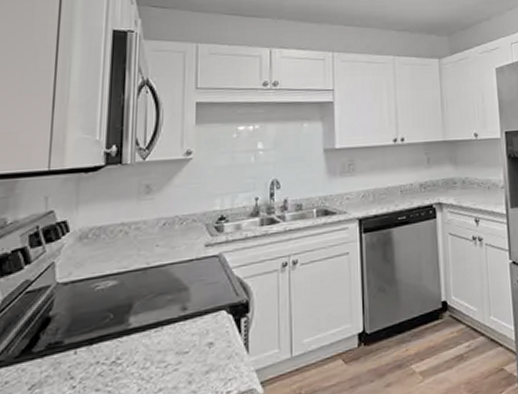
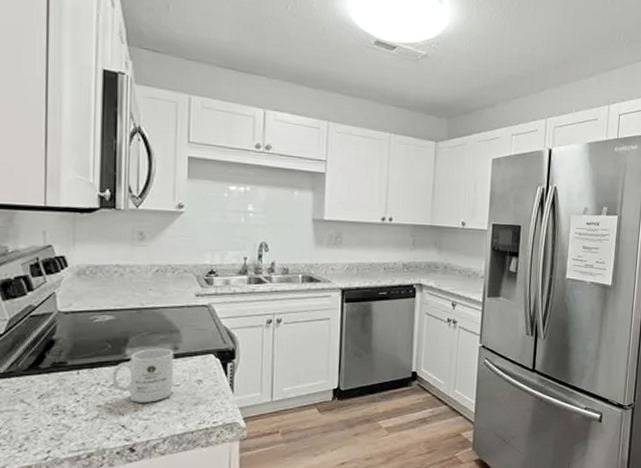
mug: none [113,310,183,380] -> present [112,348,174,403]

